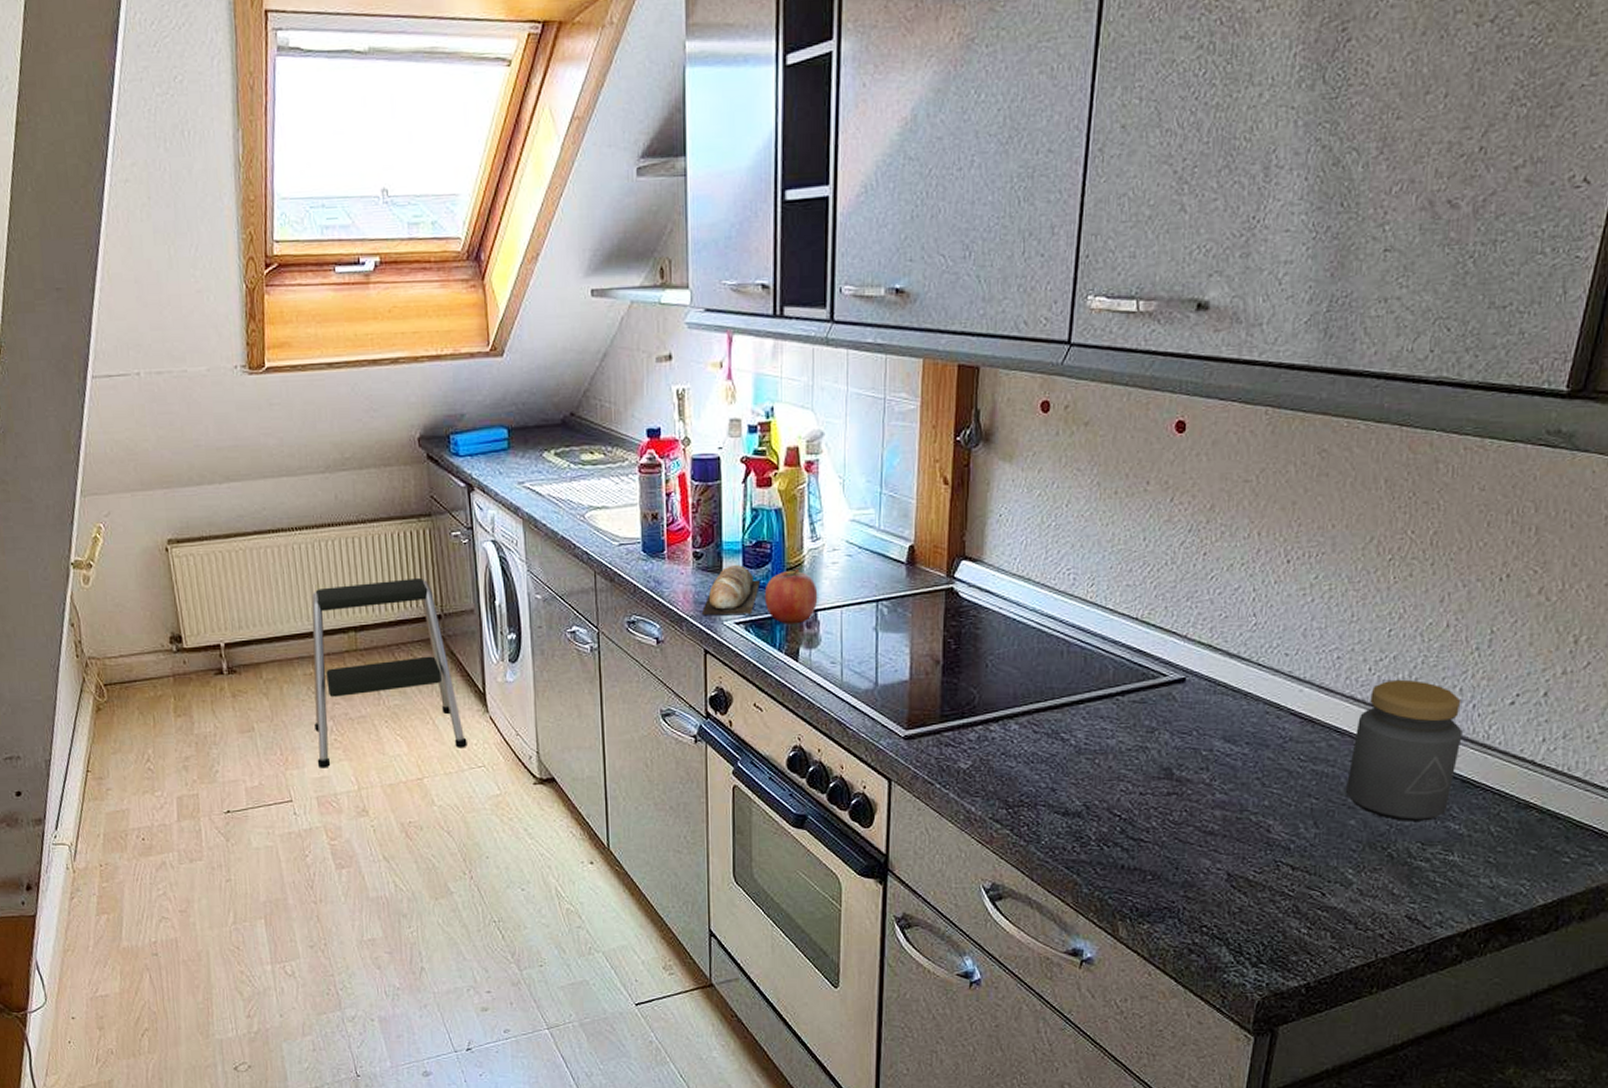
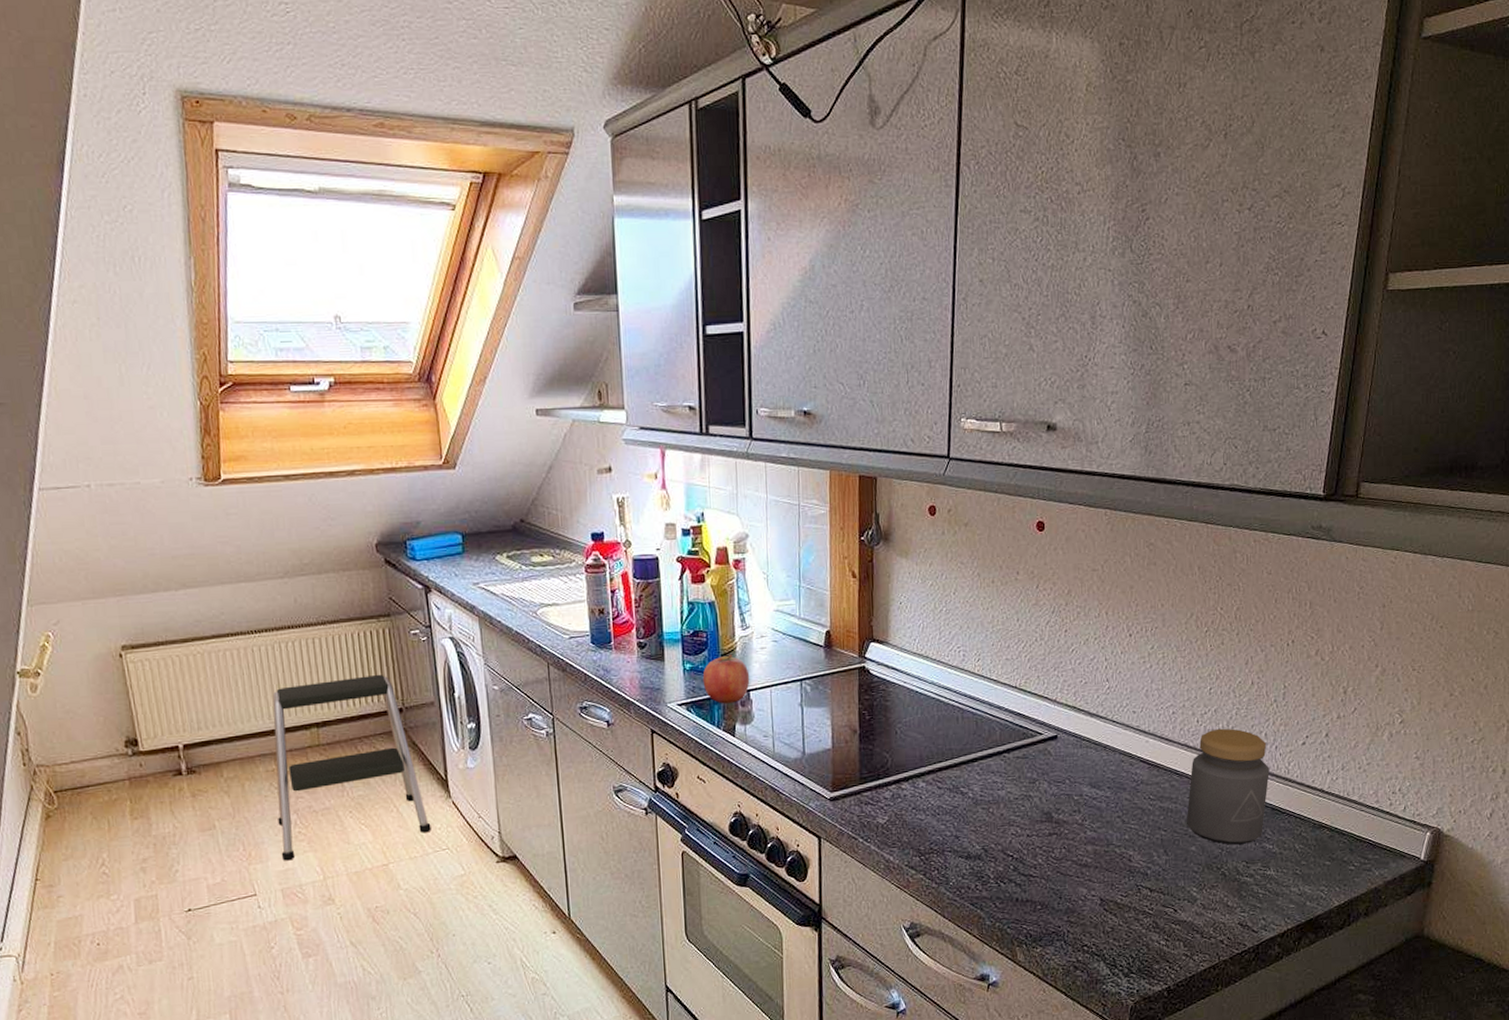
bread loaf: present [701,565,760,615] -> none [647,653,698,698]

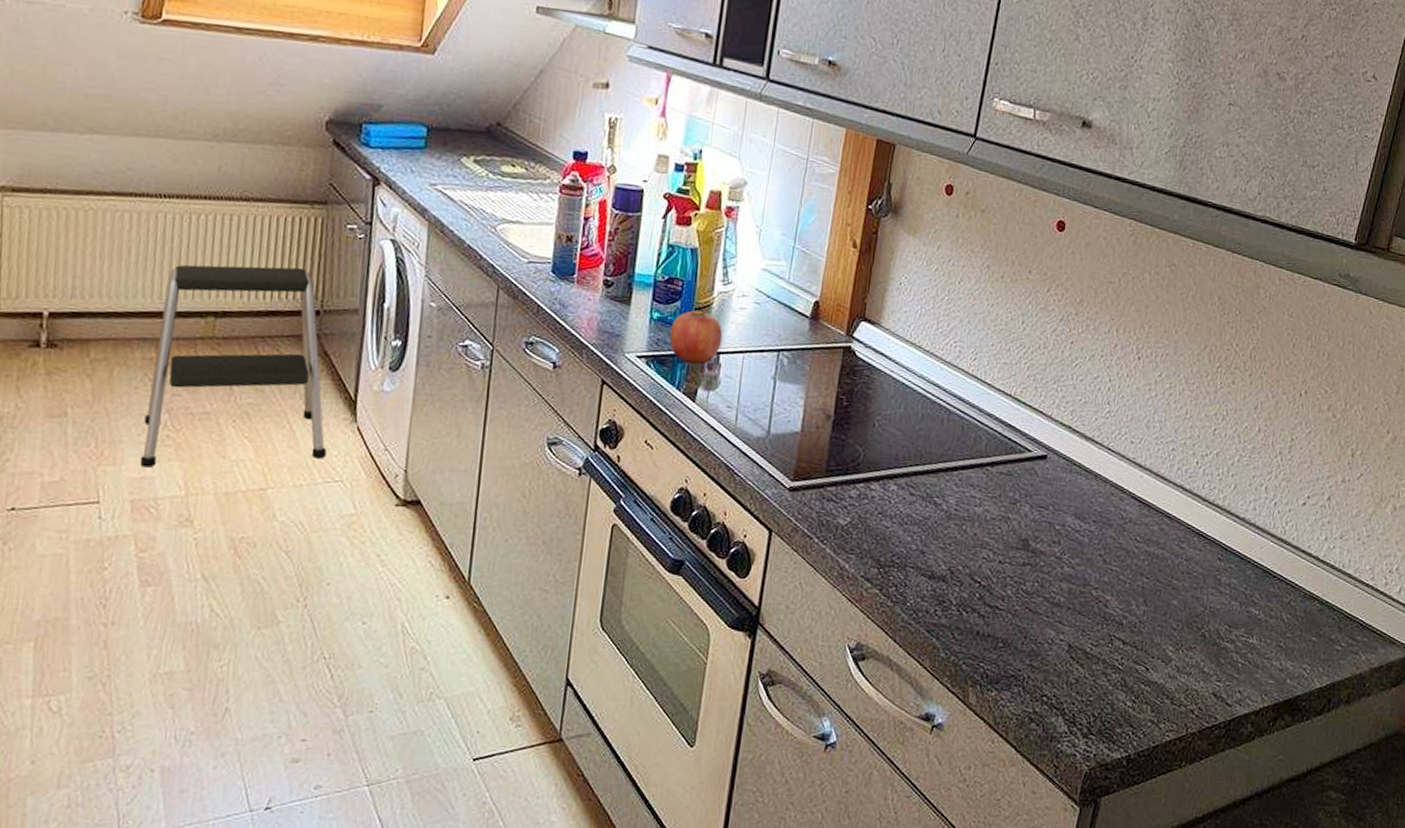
jar: present [1187,728,1270,845] -> none [1172,474,1266,605]

